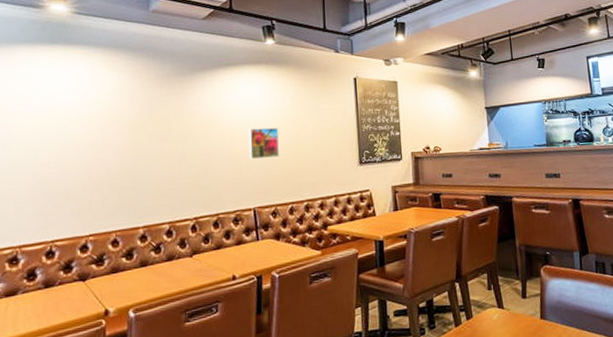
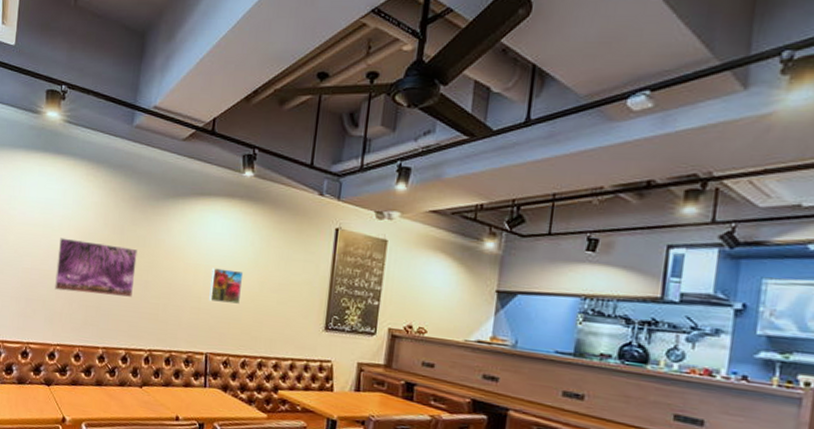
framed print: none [79,123,171,179] -> present [55,237,137,297]

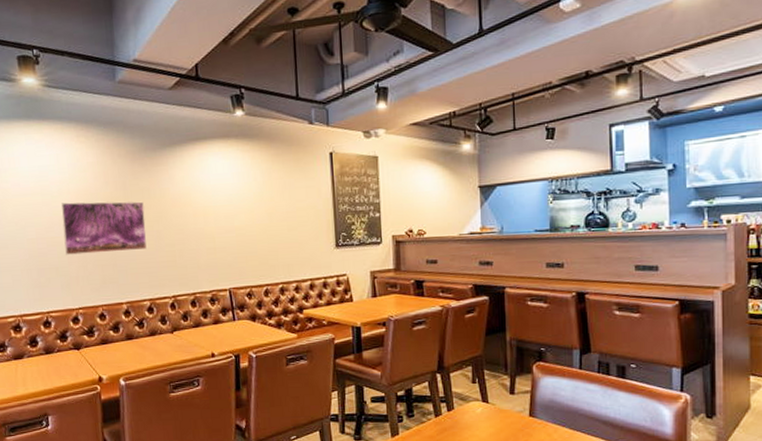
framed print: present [209,268,244,304] -> none [220,206,253,239]

